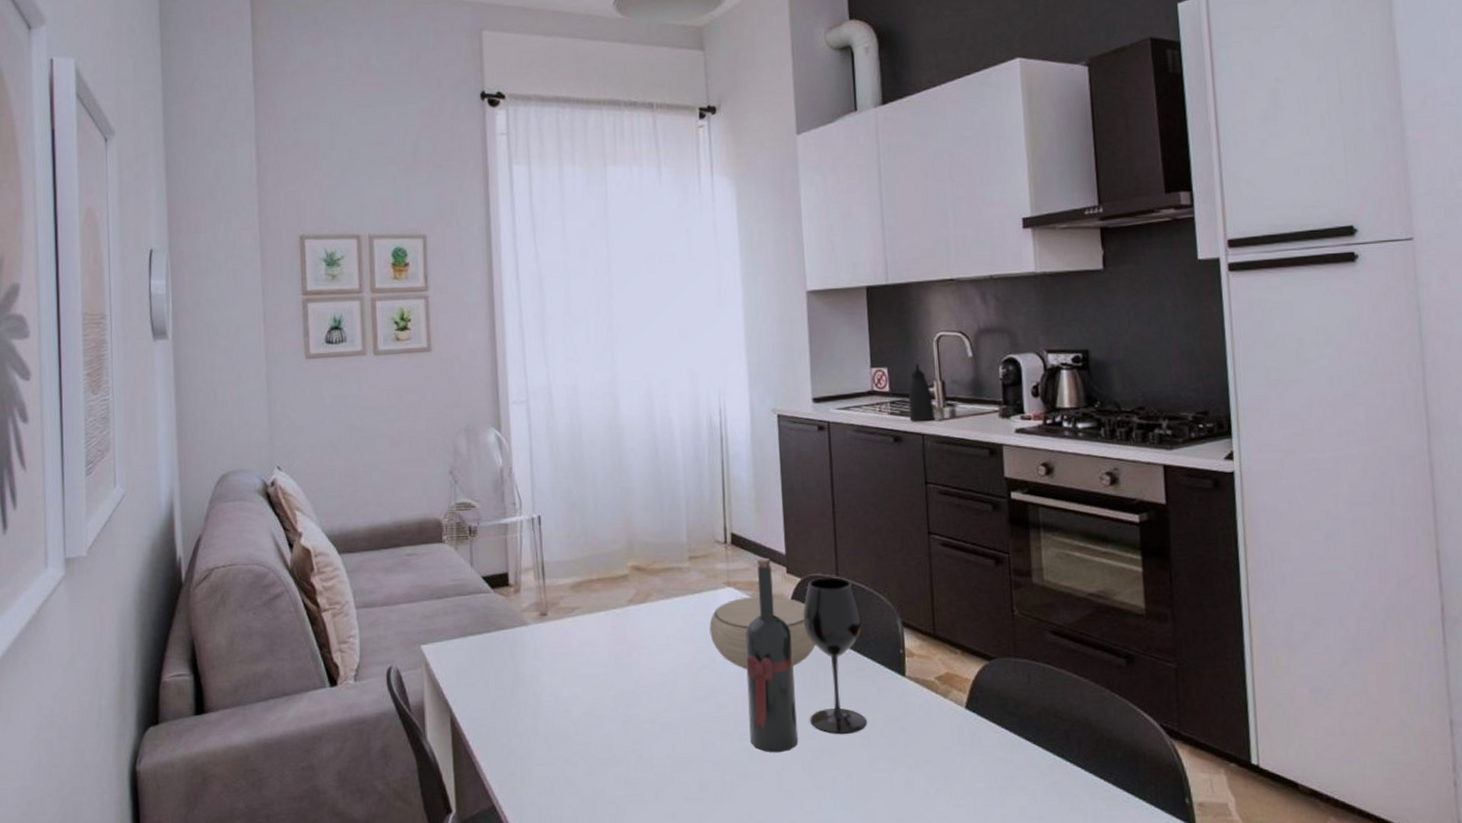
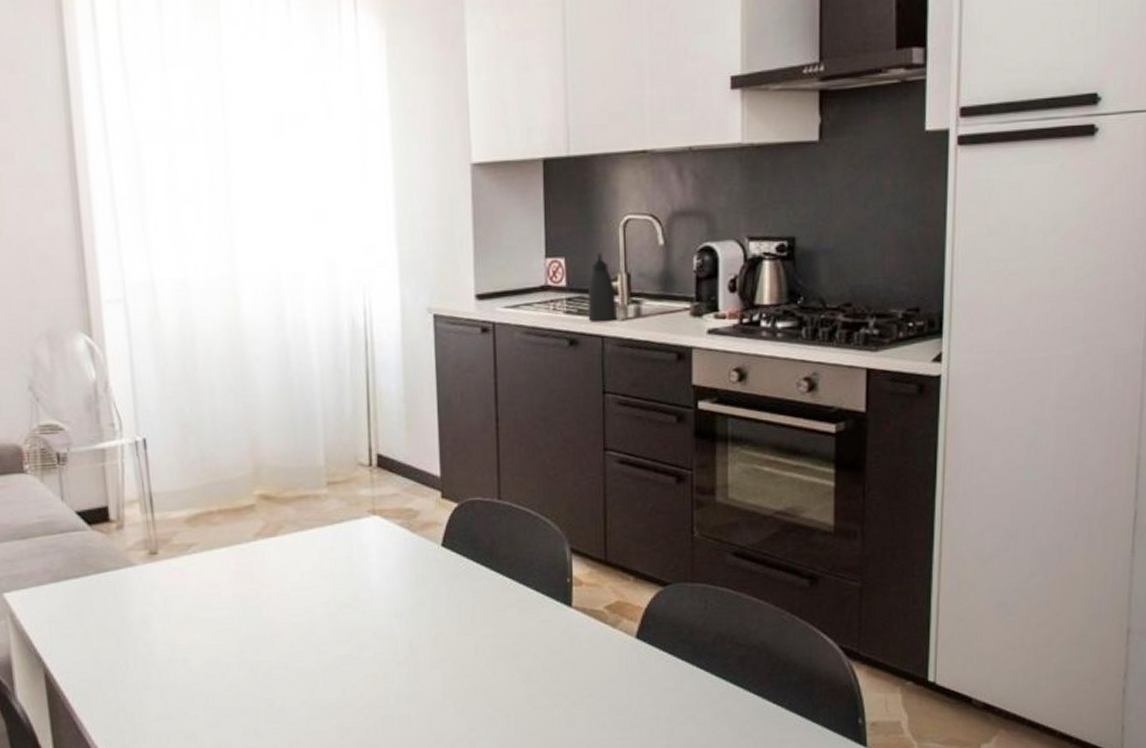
bowl: present [709,596,816,670] -> none [351,524,473,607]
wine bottle: present [744,557,799,753] -> none [392,481,452,694]
wineglass: present [803,576,867,734] -> none [459,500,528,671]

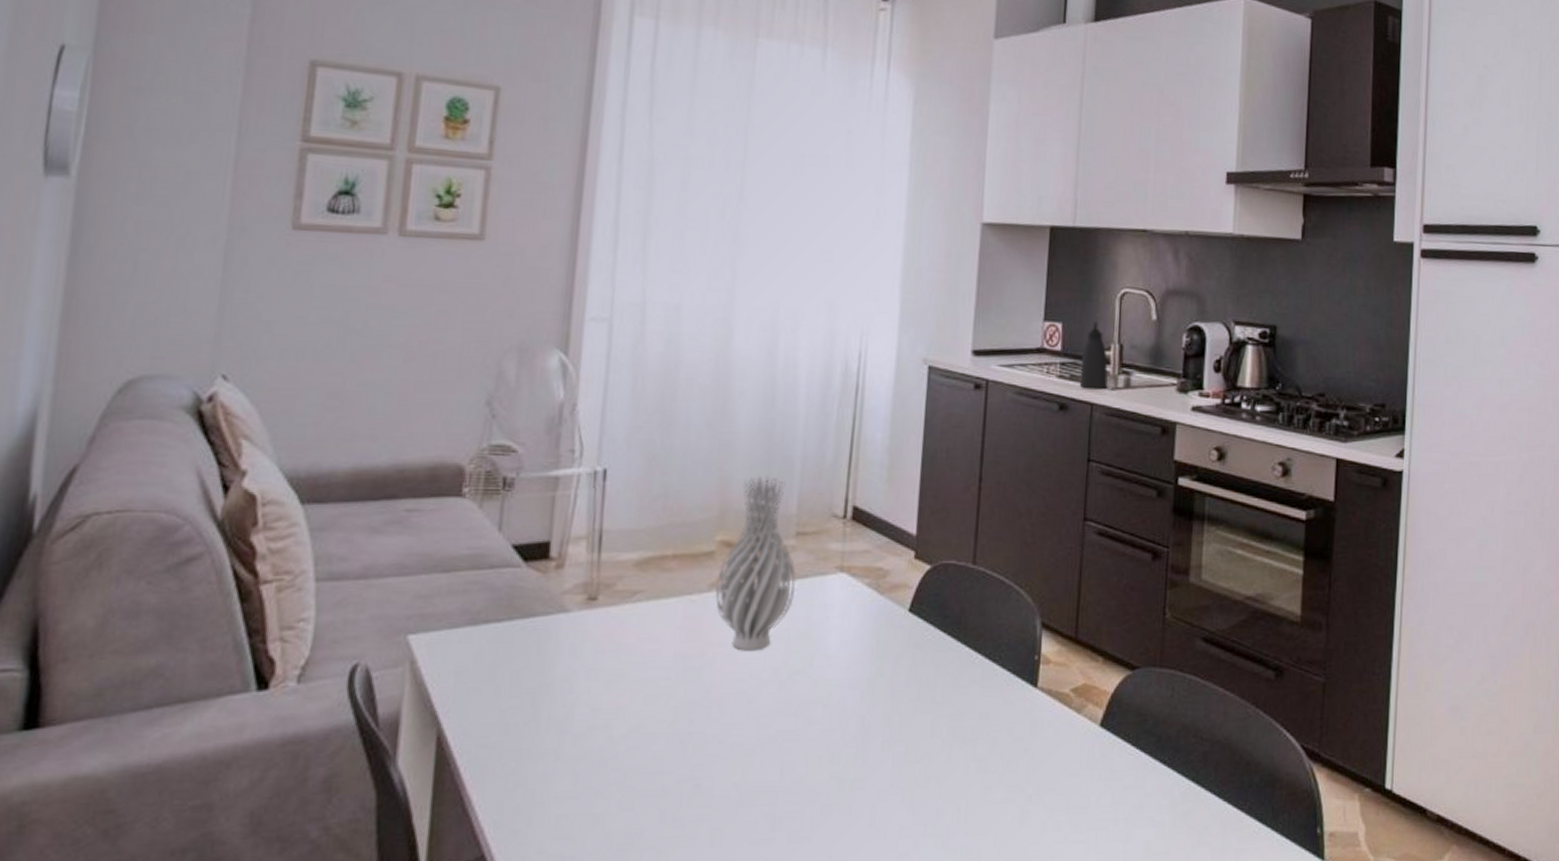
vase: none [260,433,333,590] -> present [714,476,796,651]

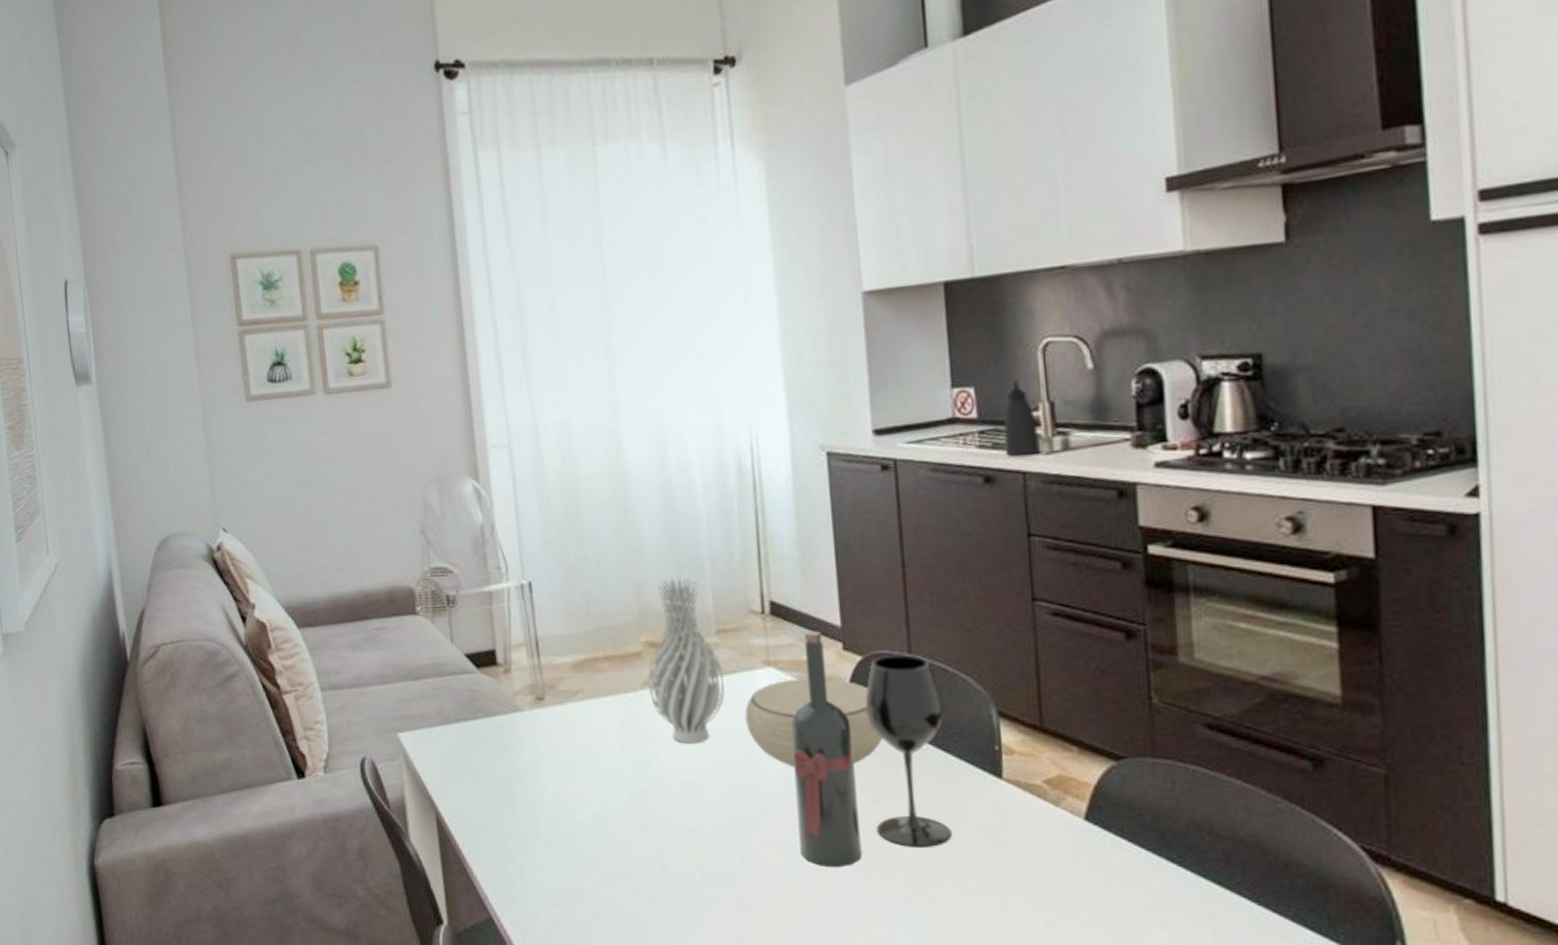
bowl: none [810,585,938,677] -> present [745,678,883,768]
wine bottle: none [842,538,911,781] -> present [790,631,863,868]
wineglass: none [919,564,996,757] -> present [865,654,951,847]

